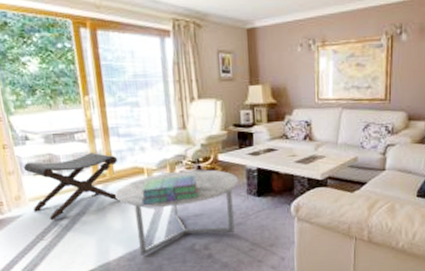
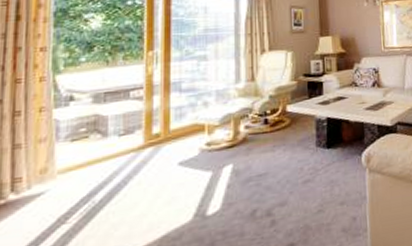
footstool: present [23,152,118,221] -> none [59,110,177,197]
coffee table: present [115,169,239,255] -> none [168,122,308,232]
stack of books: present [141,175,199,205] -> none [198,129,264,168]

